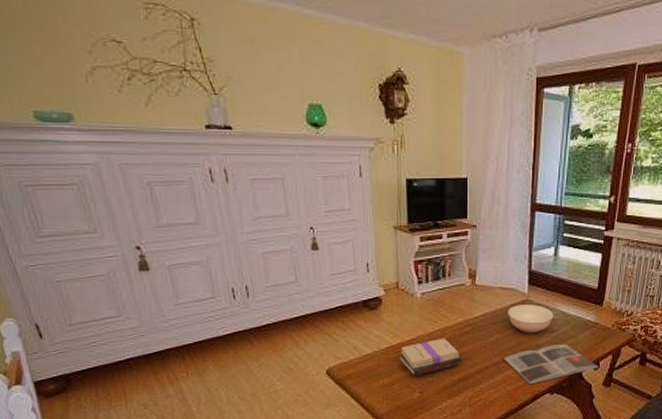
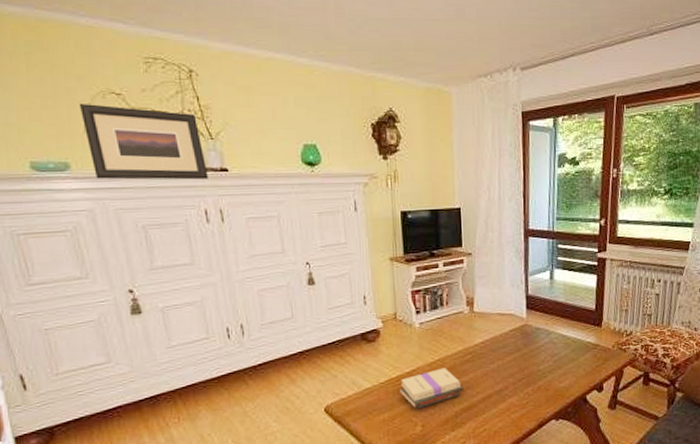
picture frame: none [79,50,212,137] -> present [78,103,208,180]
magazine: present [504,343,599,385] -> none [506,367,602,412]
bowl: present [508,305,554,334] -> none [507,329,554,359]

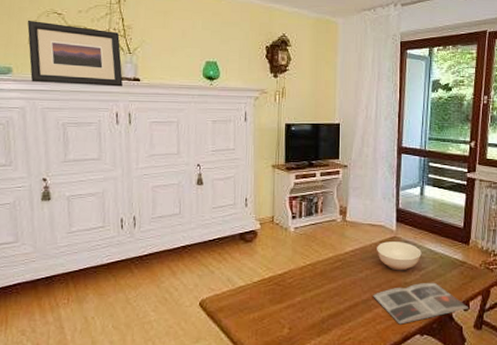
books: present [400,367,464,409] -> none [271,272,332,311]
magazine: none [506,367,602,412] -> present [373,282,469,325]
bowl: none [507,329,554,359] -> present [377,241,422,271]

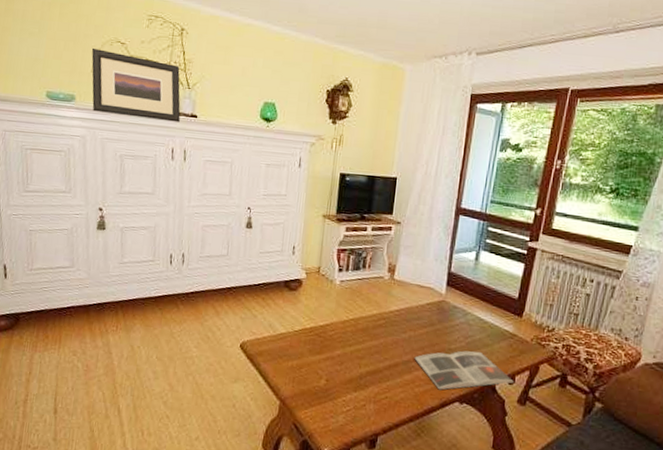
bowl: present [377,241,422,271] -> none [423,304,470,337]

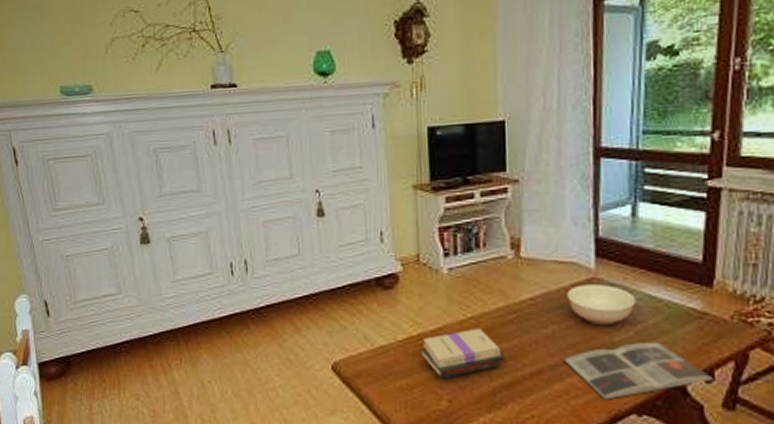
picture frame: present [91,47,181,122] -> none [102,23,217,101]
books: none [311,327,373,363] -> present [422,328,505,379]
bowl: none [423,304,470,337] -> present [567,285,636,326]

